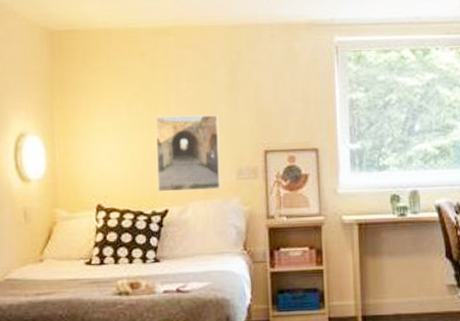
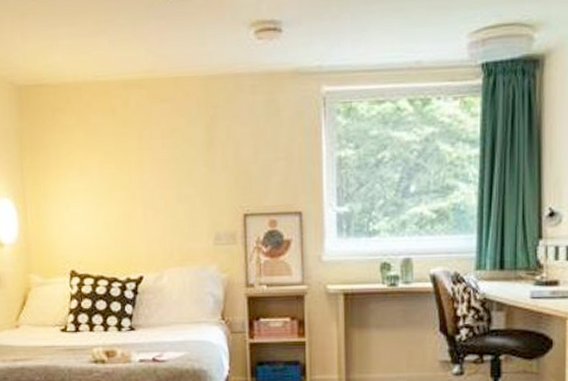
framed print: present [156,115,221,192] -> none [129,175,197,258]

